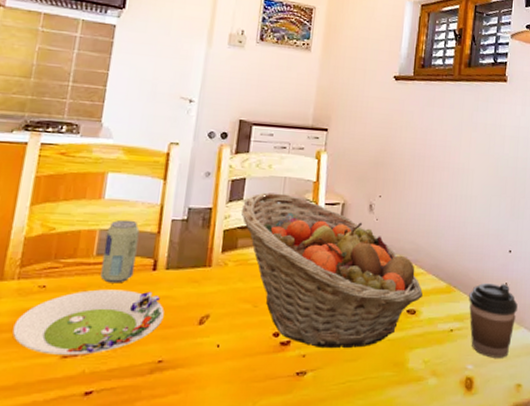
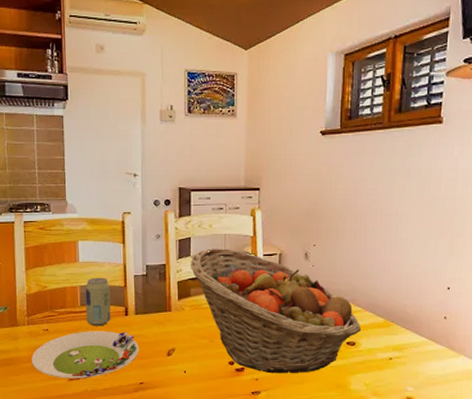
coffee cup: present [469,283,518,358] -> none [407,318,457,382]

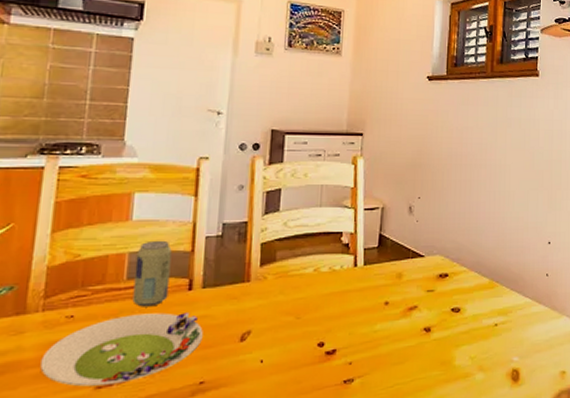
fruit basket: present [191,248,361,374] -> none [279,202,466,354]

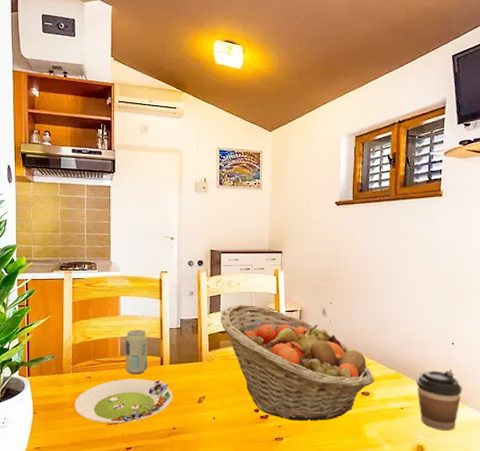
fruit basket: none [279,202,466,354] -> present [221,305,374,421]
coffee cup: none [511,275,559,348] -> present [416,370,462,431]

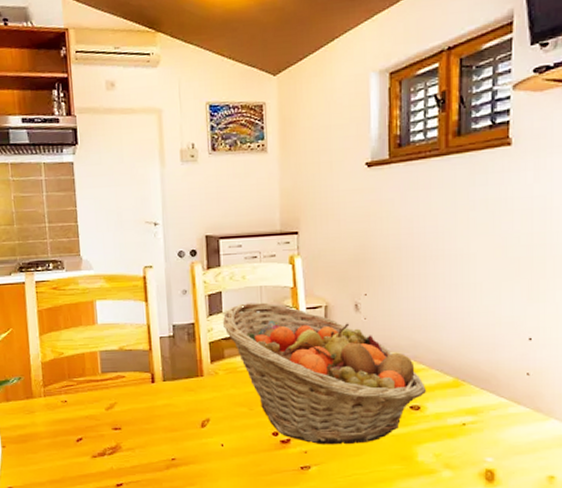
salad plate: present [75,379,173,423] -> none [50,401,169,455]
beverage can: present [125,329,148,375] -> none [105,340,136,396]
coffee cup: present [416,370,462,431] -> none [482,374,544,450]

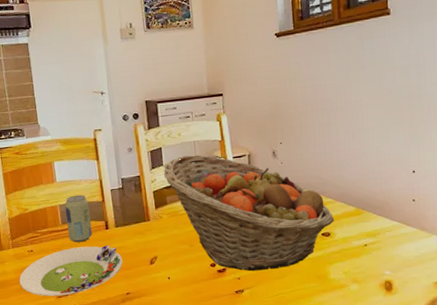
salad plate: none [50,401,169,455] -> present [19,245,123,297]
beverage can: none [105,340,136,396] -> present [64,194,93,243]

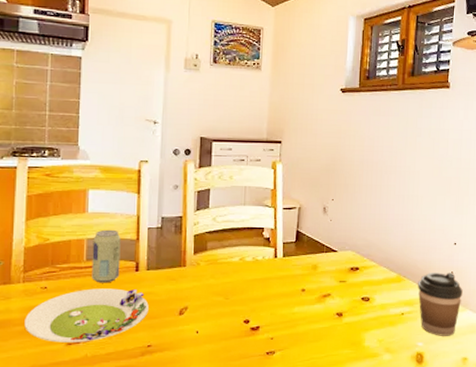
fruit basket: present [163,155,334,272] -> none [209,201,375,332]
coffee cup: none [378,200,427,264] -> present [418,273,463,336]

